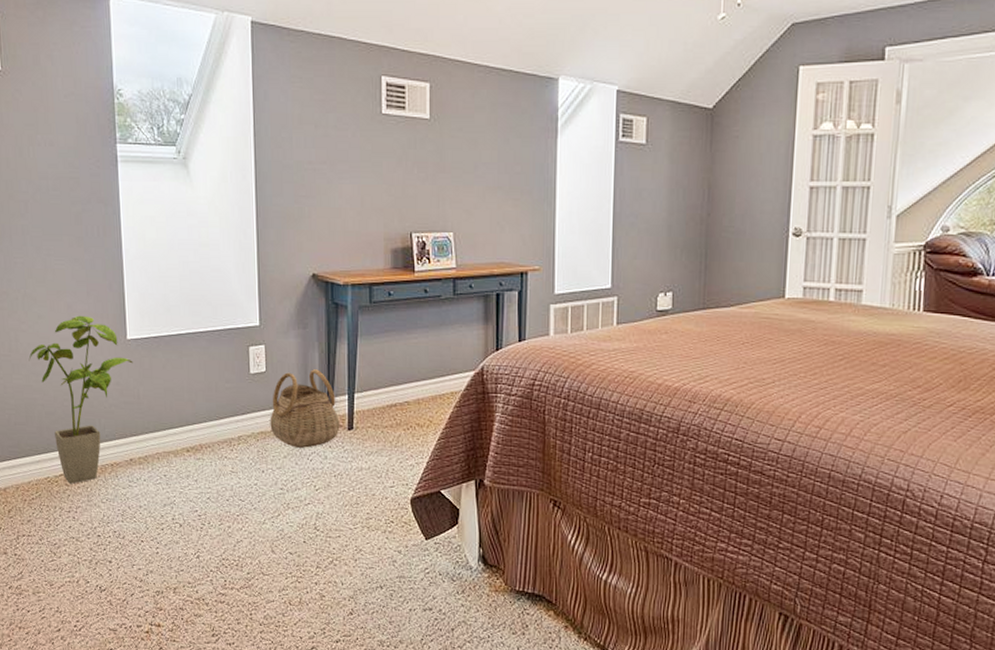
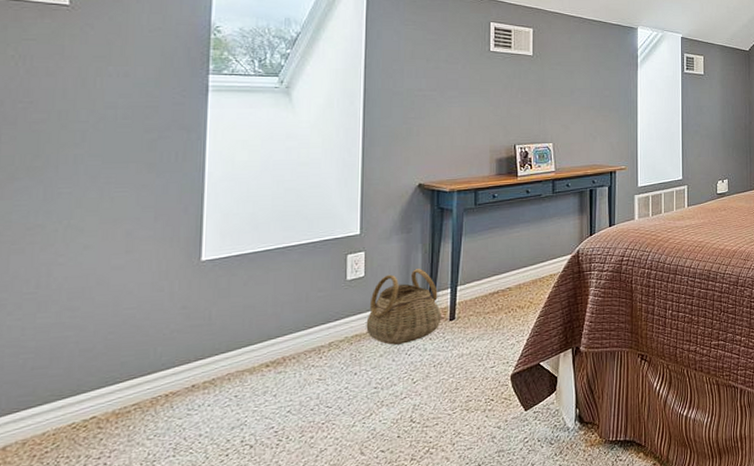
house plant: present [28,315,133,484] -> none [63,241,206,426]

